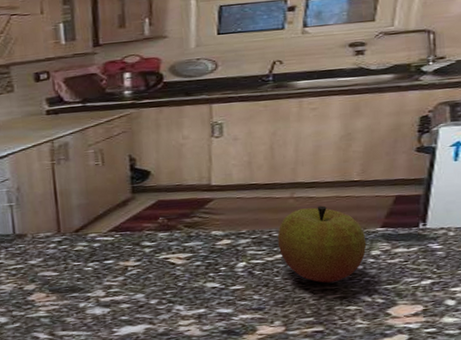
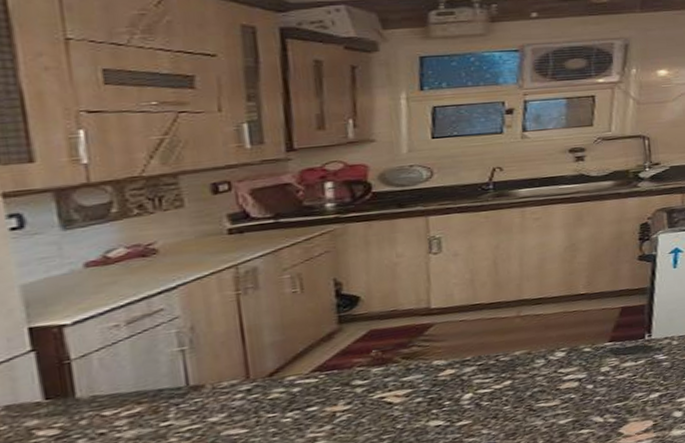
apple: present [277,205,367,283] -> none [505,323,596,408]

